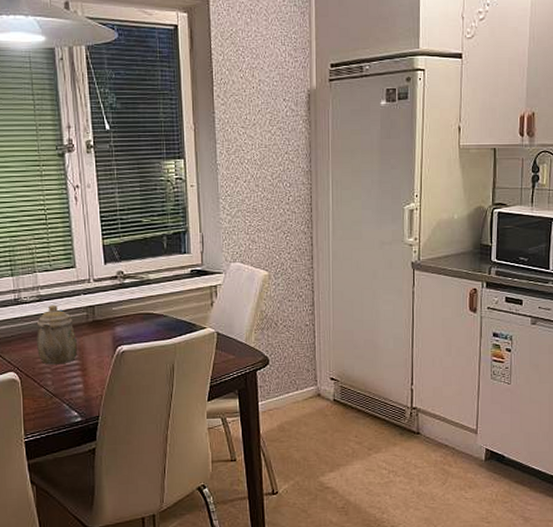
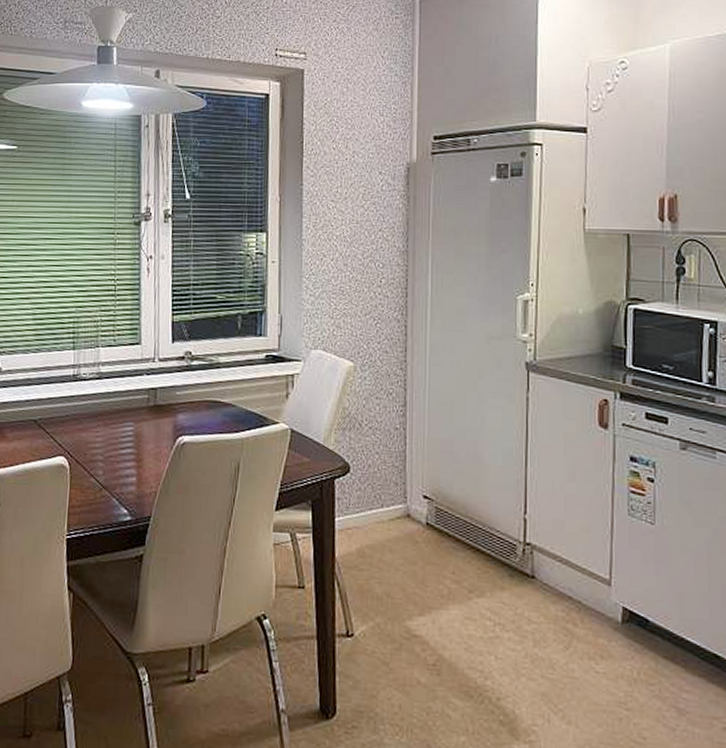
teapot: present [36,305,78,365] -> none [91,384,135,452]

